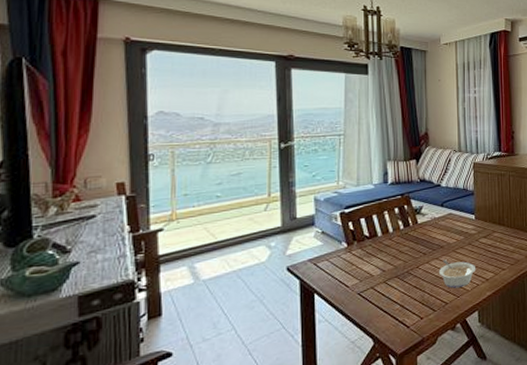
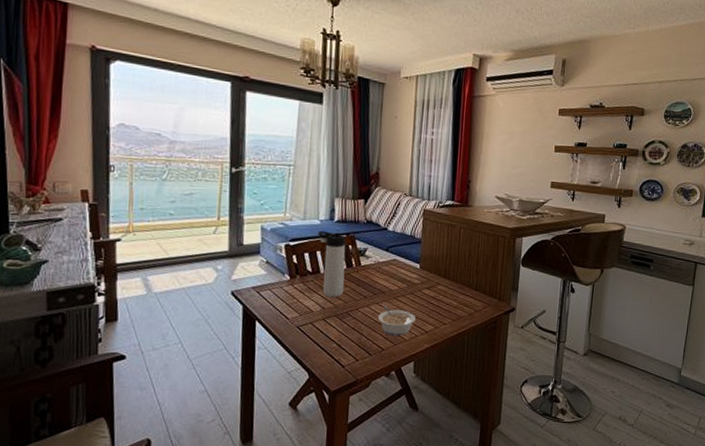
thermos bottle: none [373,194,403,260] -> present [318,231,346,298]

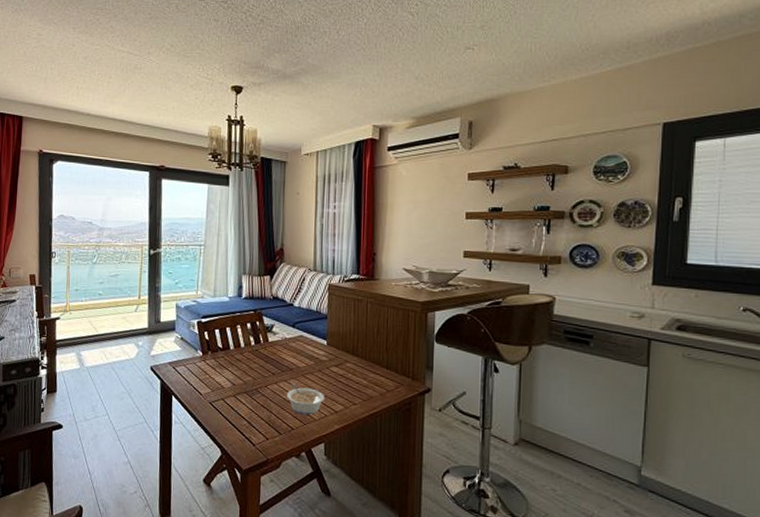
thermos bottle: present [318,231,346,298] -> none [227,308,254,374]

